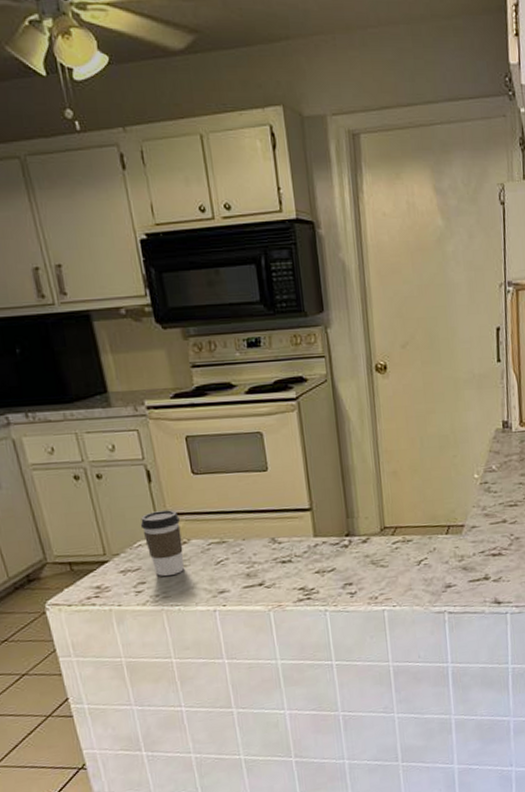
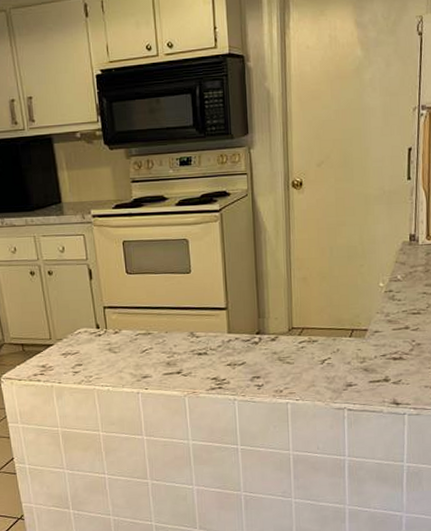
coffee cup: present [140,510,184,576] -> none [81,304,115,360]

